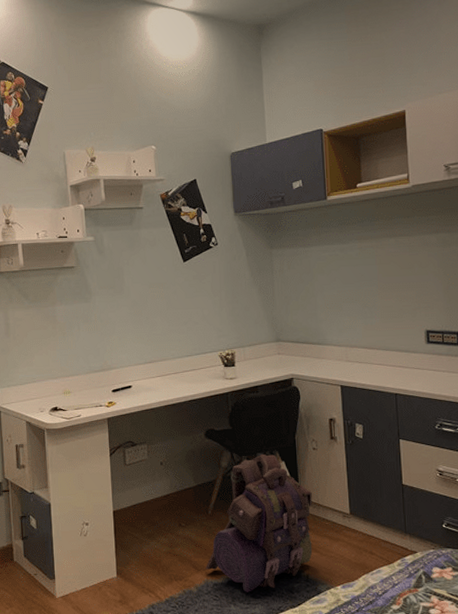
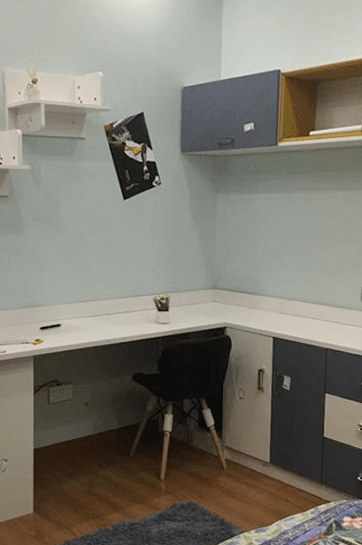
backpack: present [205,453,313,592] -> none [122,400,235,533]

